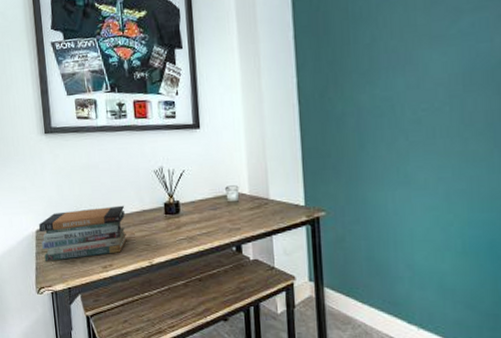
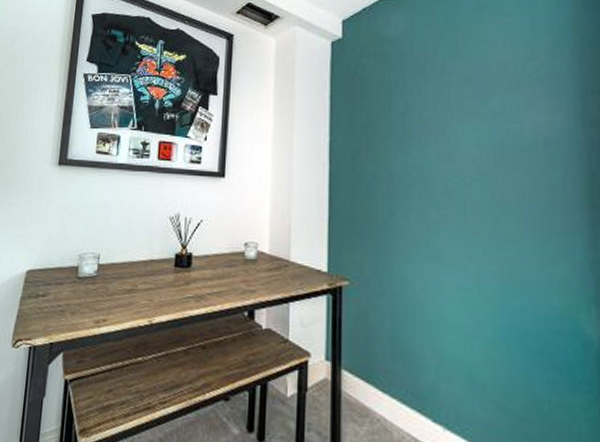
book stack: present [39,205,127,261] -> none [29,251,132,309]

